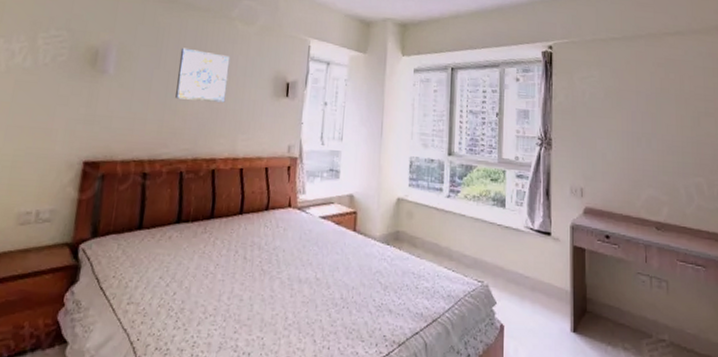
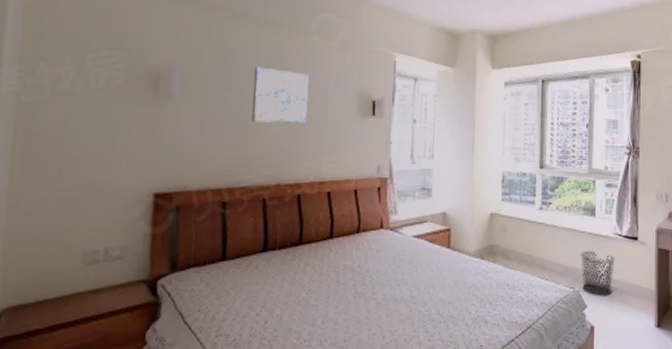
waste bin: none [490,243,526,294] -> present [581,250,615,296]

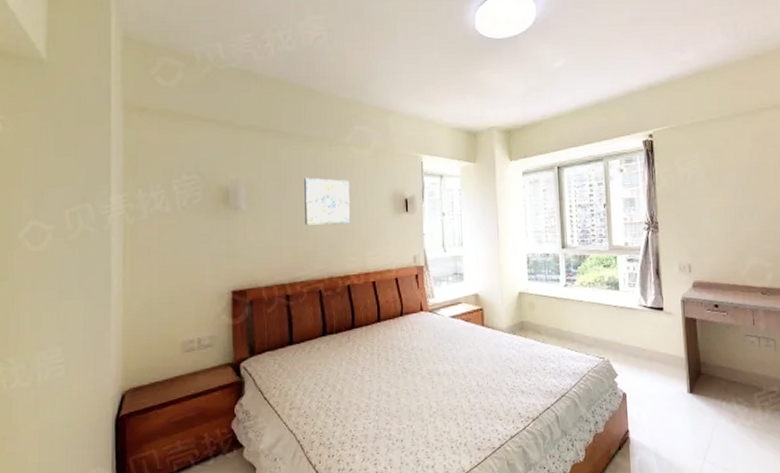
waste bin: present [581,250,615,296] -> none [608,322,642,365]

